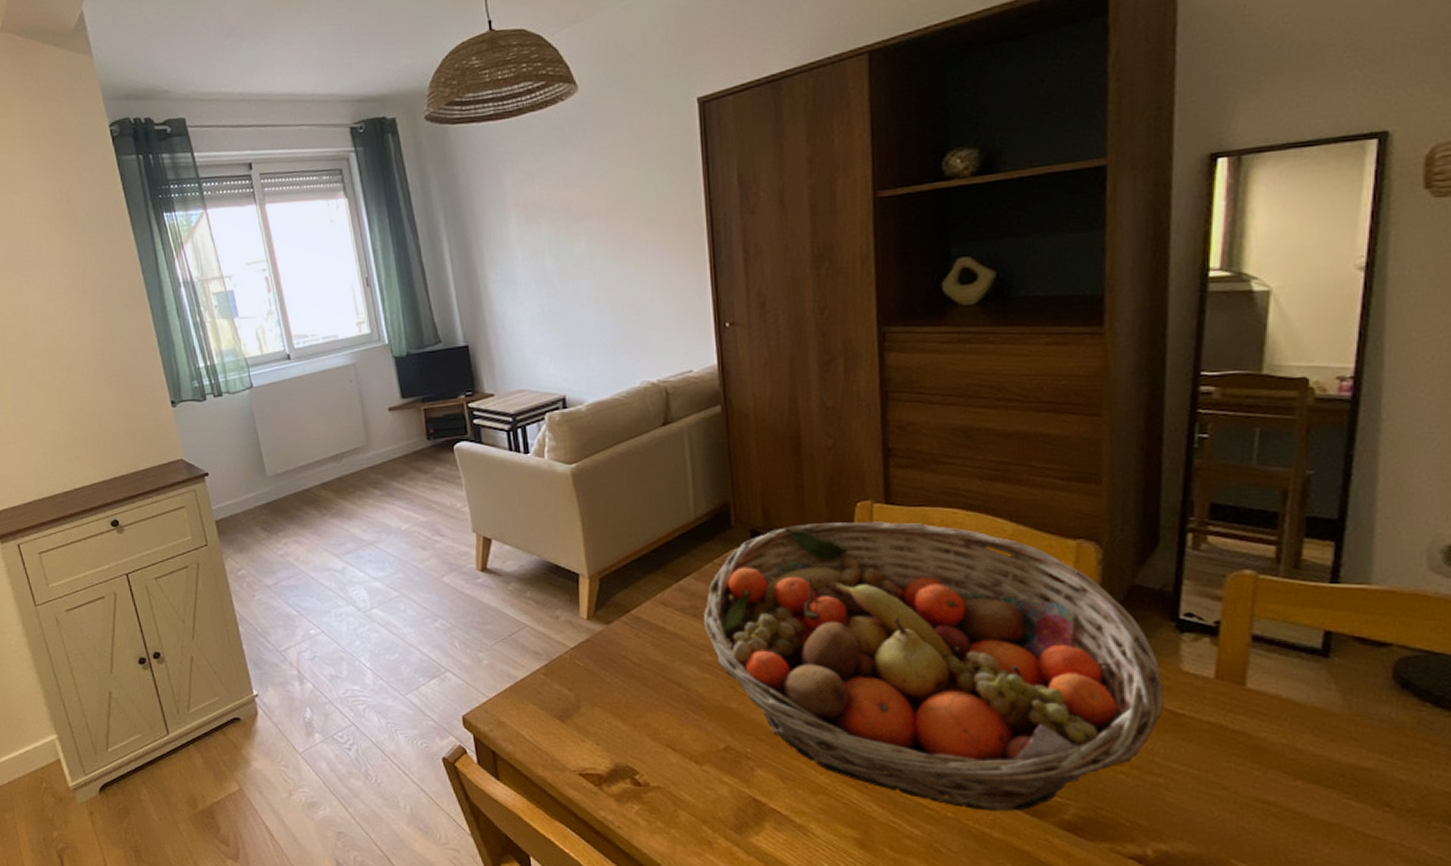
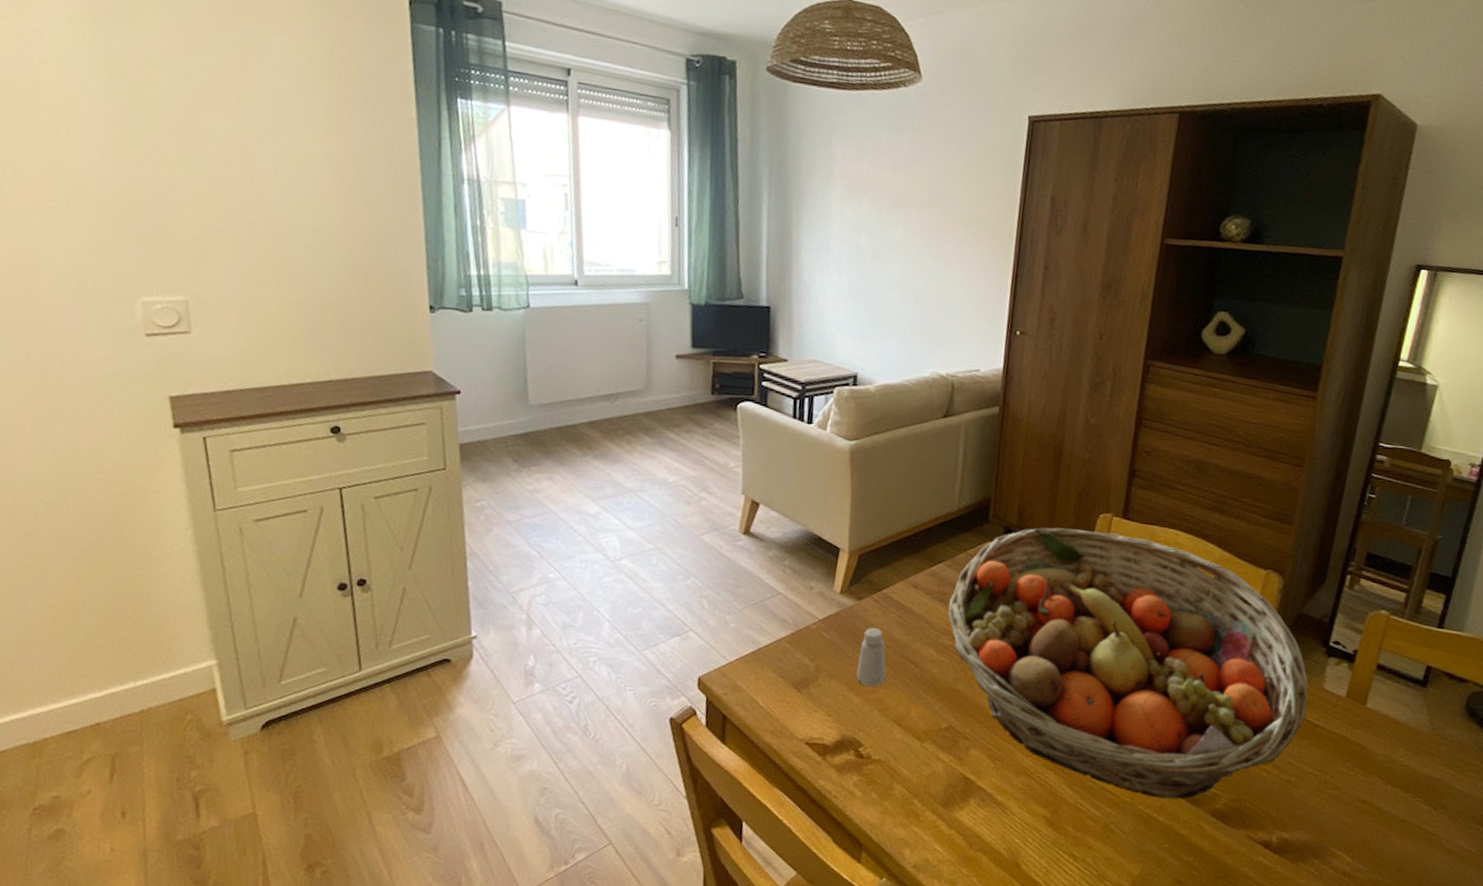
saltshaker: none [618,651,650,712] -> present [856,628,886,687]

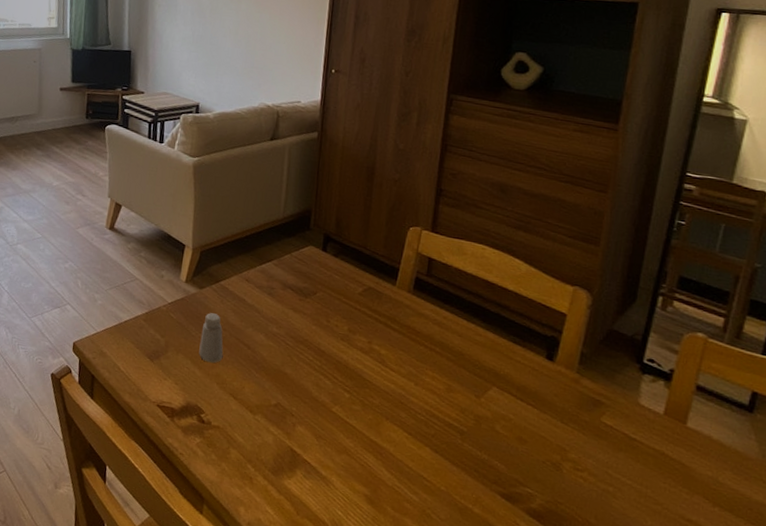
fruit basket: present [947,527,1309,799] -> none [275,236,623,495]

